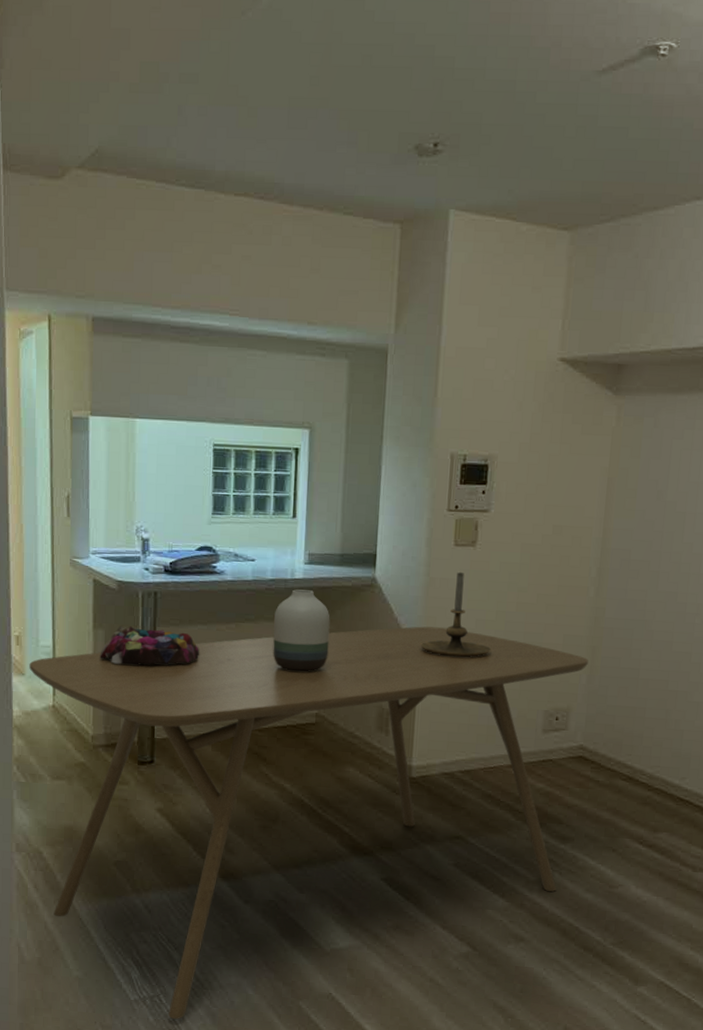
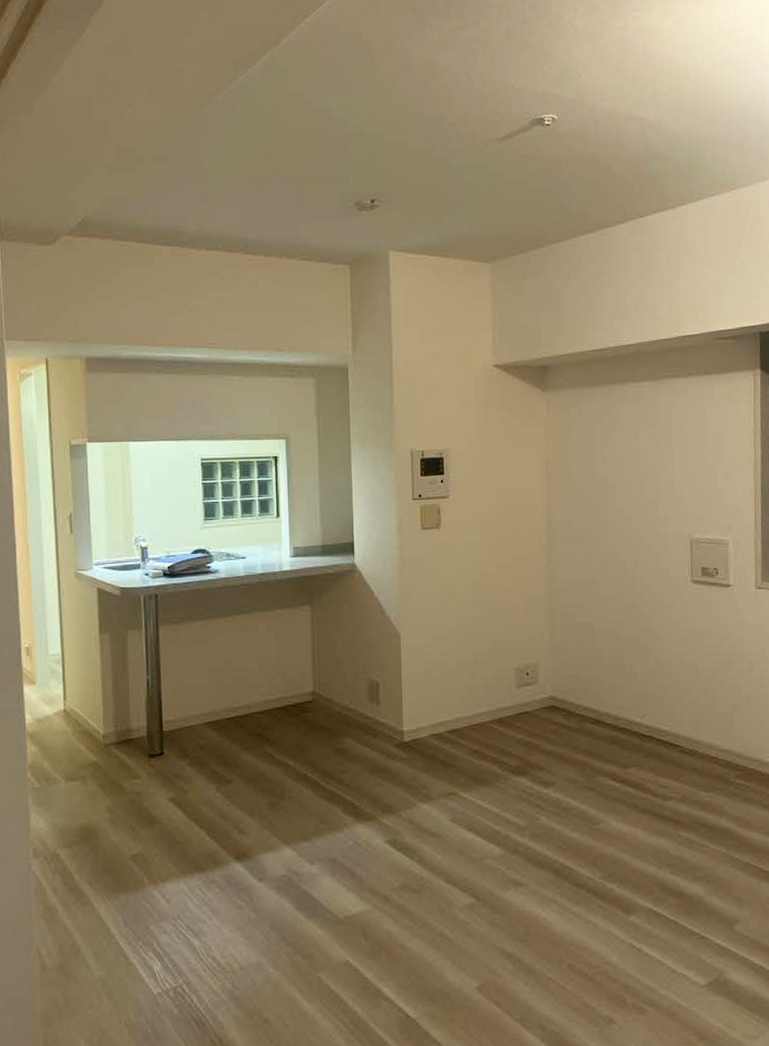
dining table: present [29,626,588,1019] -> none [40,602,549,1008]
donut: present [100,626,200,665] -> none [107,628,201,664]
vase: present [273,589,330,672] -> none [266,580,319,655]
candle holder: present [420,571,492,658] -> none [400,551,464,628]

